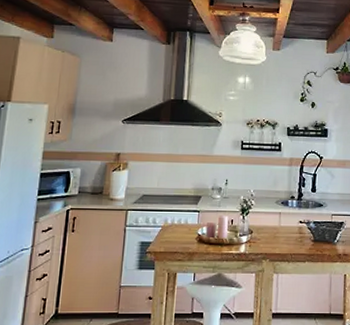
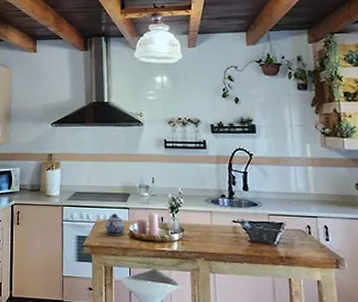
teapot: none [172,217,194,241] -> present [105,213,125,236]

